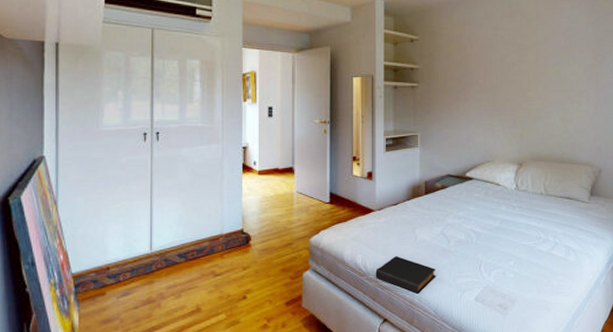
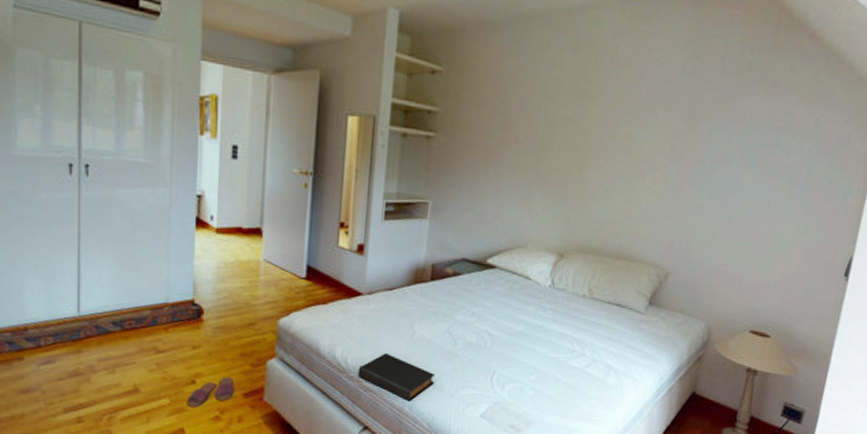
slippers: none [239,290,278,320] -> present [186,376,234,408]

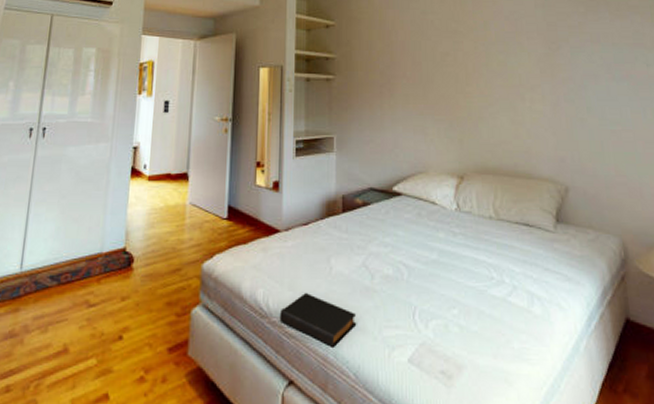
slippers: present [186,376,234,408] -> none [112,329,160,368]

